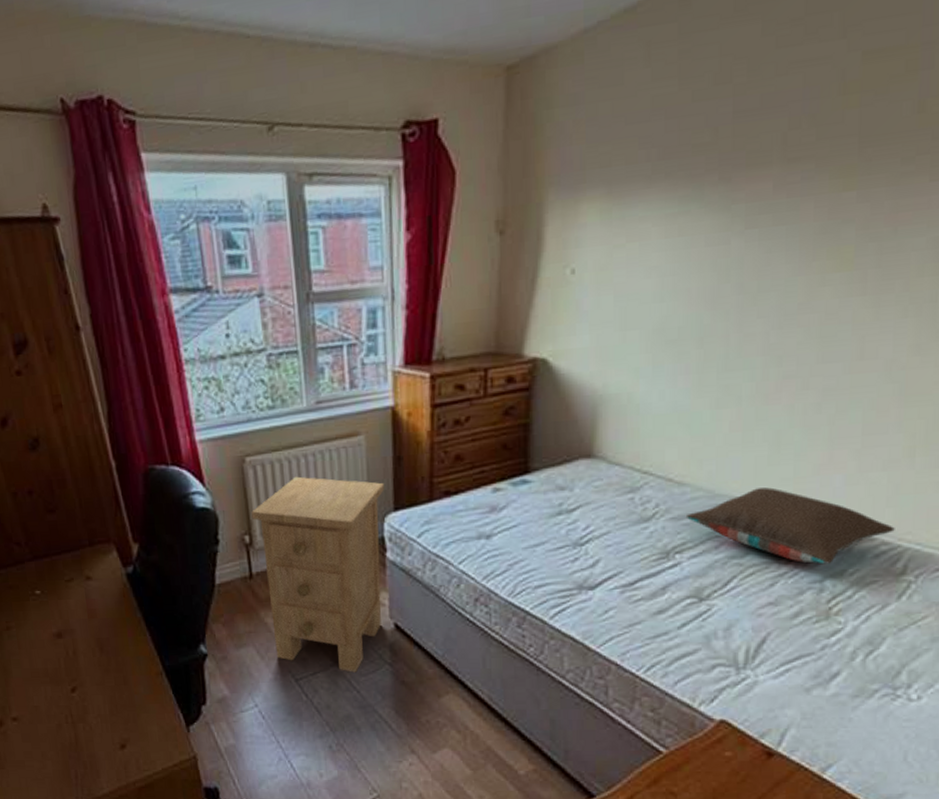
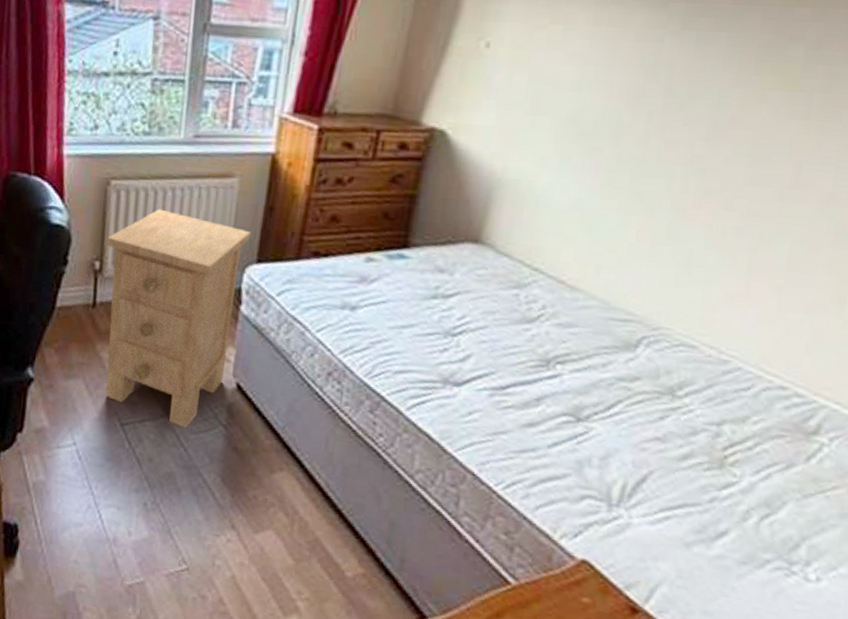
pillow: present [685,487,895,565] -> none [573,308,812,407]

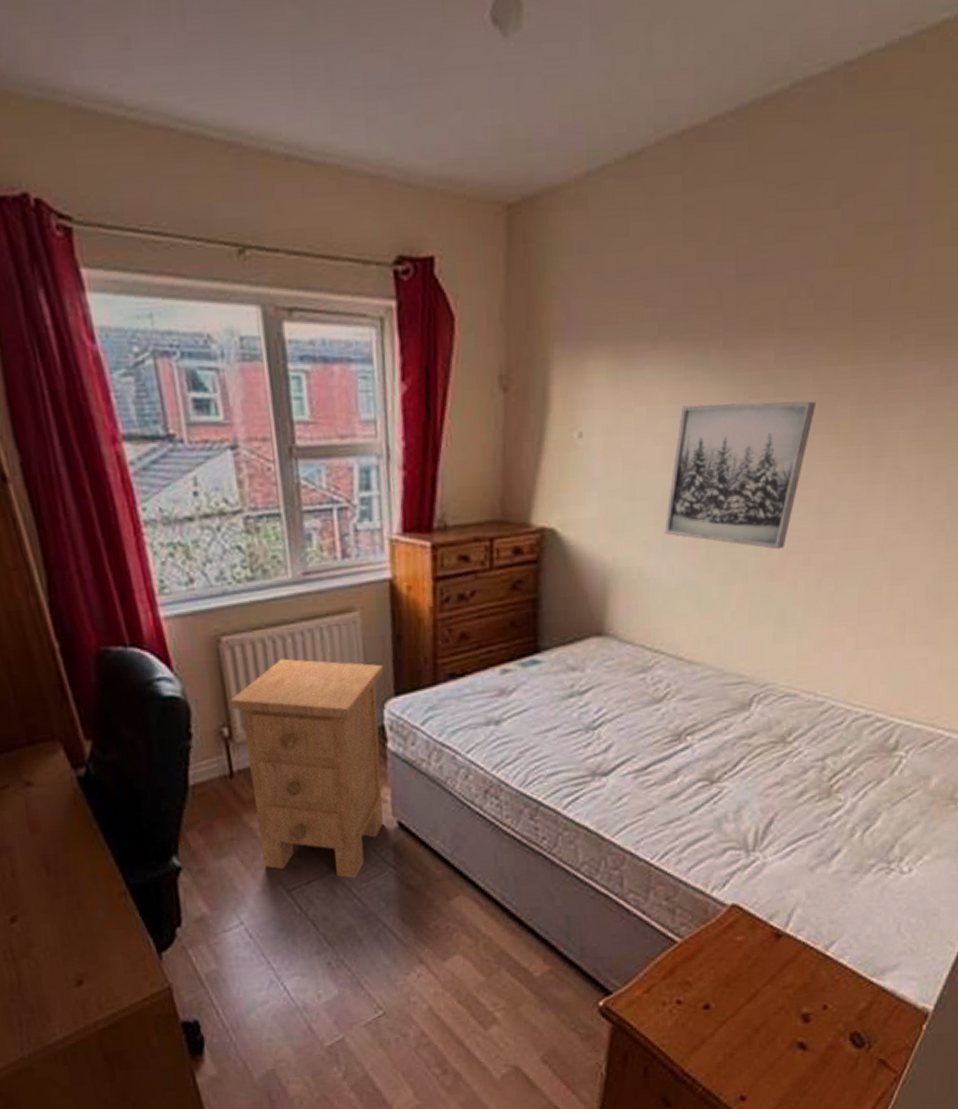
wall art: none [564,29,764,188] -> present [664,401,817,550]

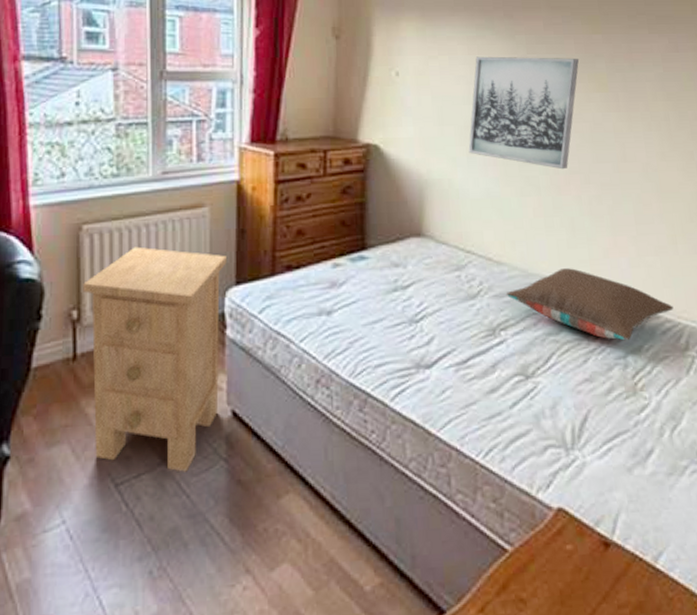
pillow: none [696,665,888,742] -> present [506,268,674,341]

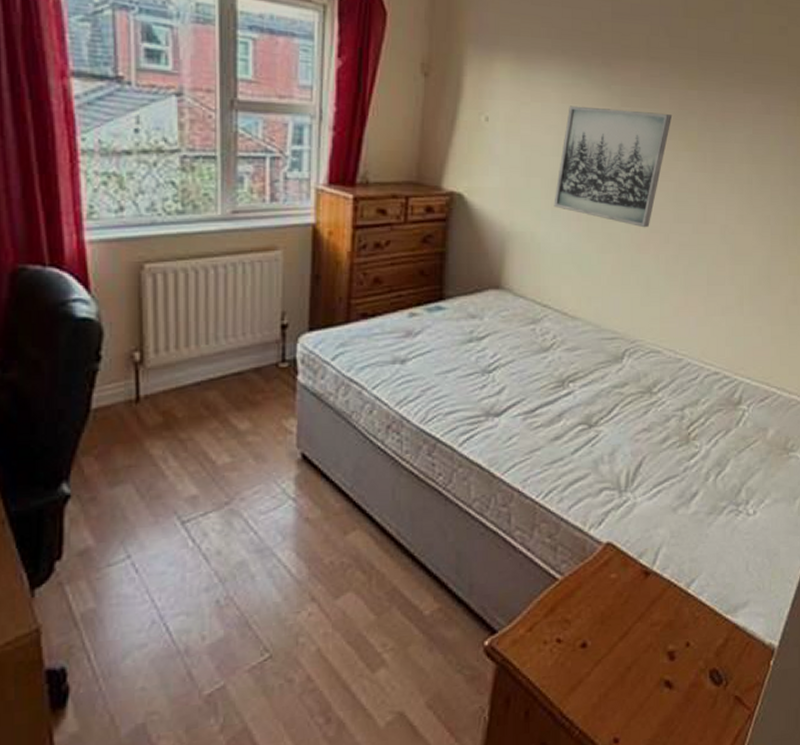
nightstand: present [83,246,227,472] -> none [146,289,300,511]
pillow: present [506,268,674,341] -> none [577,325,732,394]

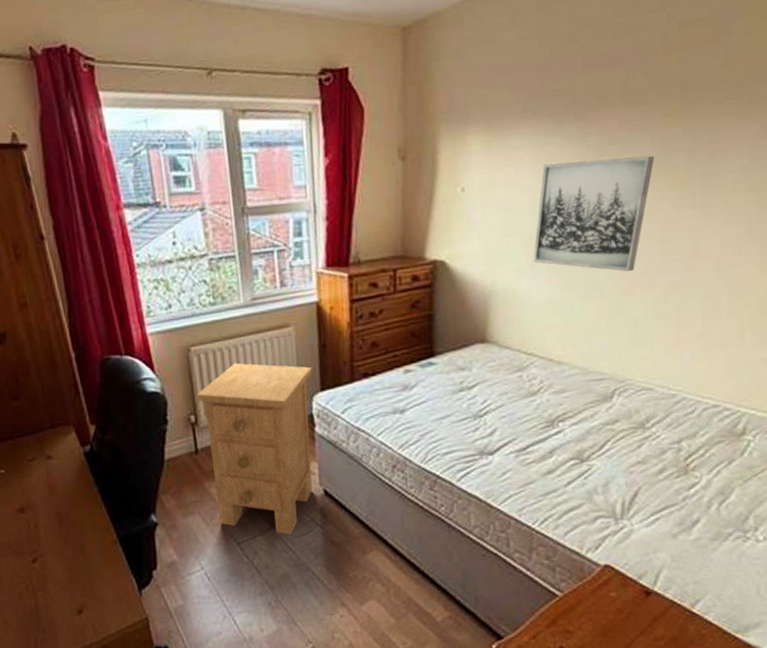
nightstand: none [146,289,300,511] -> present [196,363,312,535]

